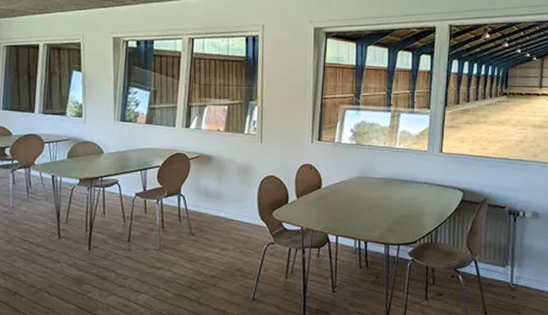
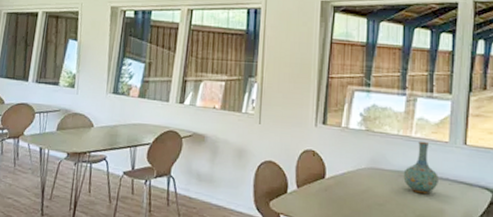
vase: none [389,151,419,197] -> present [403,141,438,194]

